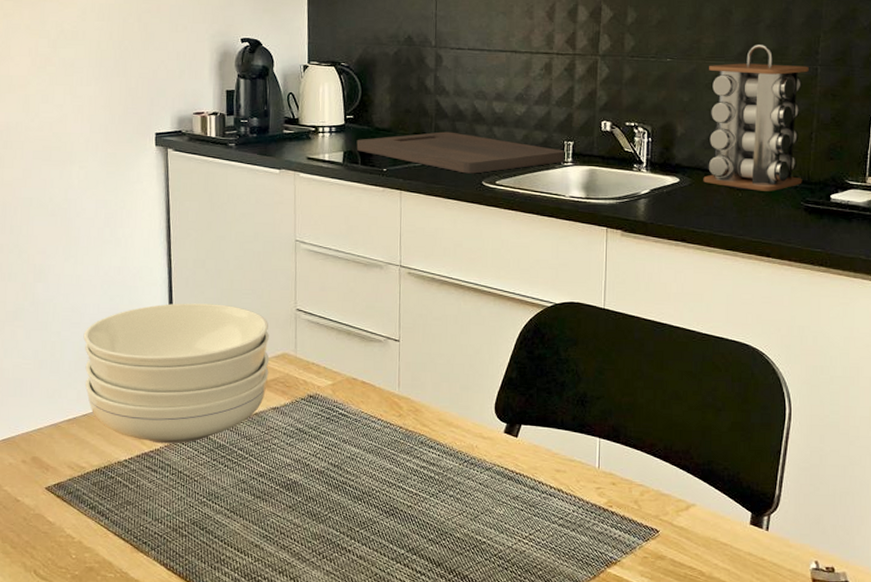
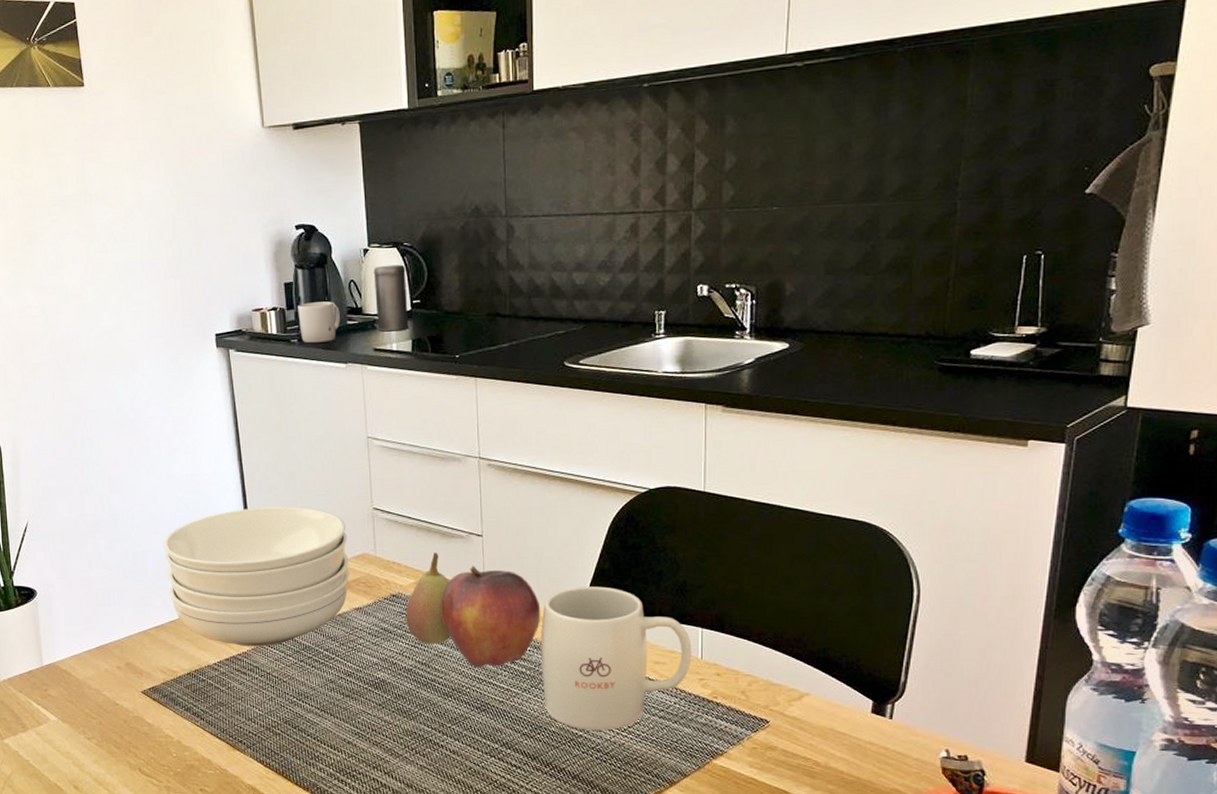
mug: none [237,110,277,149] -> present [298,301,340,344]
canister: none [311,81,342,143] -> present [373,264,410,332]
fruit: none [321,355,365,447] -> present [405,552,451,644]
fruit: none [355,370,451,471] -> present [440,566,541,667]
cutting board: present [356,131,564,174] -> none [425,309,655,355]
mug: none [449,394,590,538] -> present [540,586,692,731]
spice rack: present [703,43,809,191] -> none [817,179,946,352]

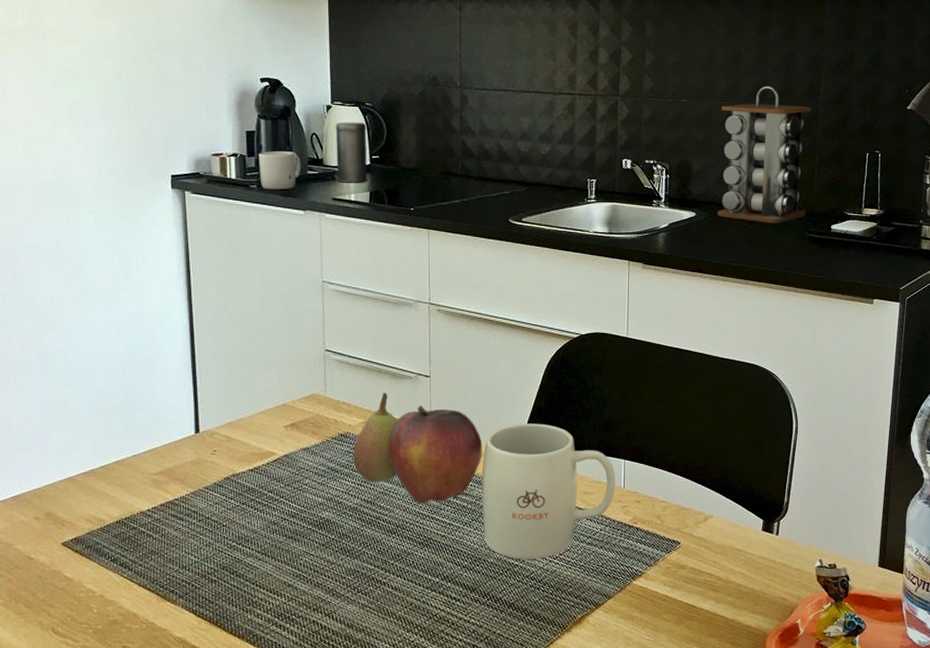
bowl: present [163,506,350,647] -> none [98,347,298,491]
spice rack: none [817,179,946,352] -> present [717,85,811,223]

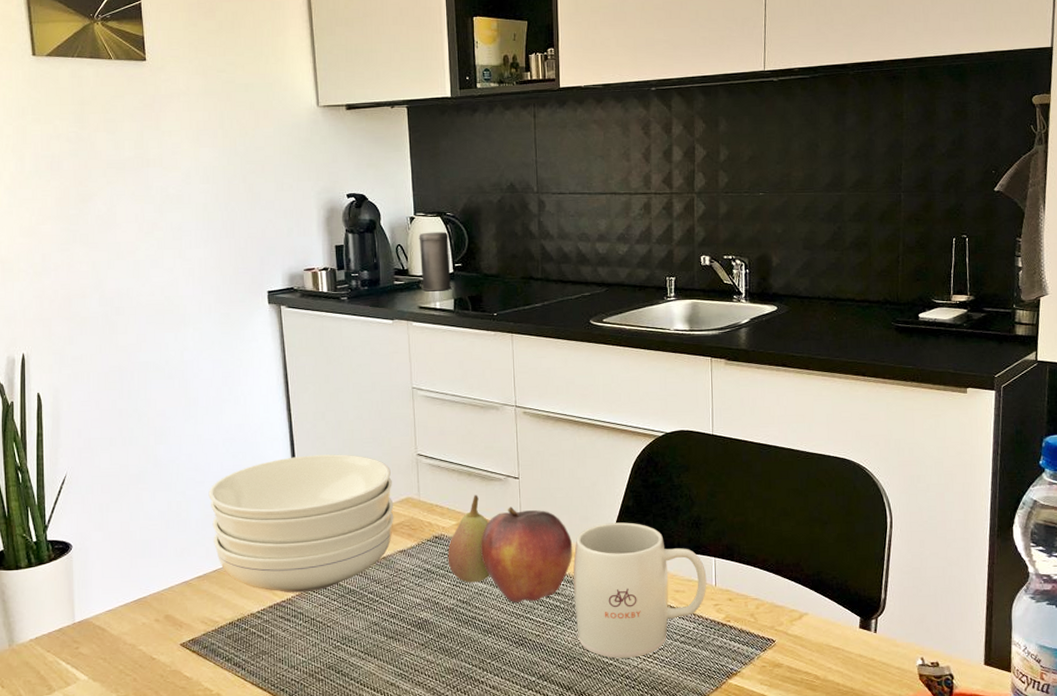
bowl: none [98,347,298,491] -> present [208,454,394,593]
mug: present [258,151,300,191] -> none [348,263,387,302]
spice rack: present [717,85,811,223] -> none [799,174,893,315]

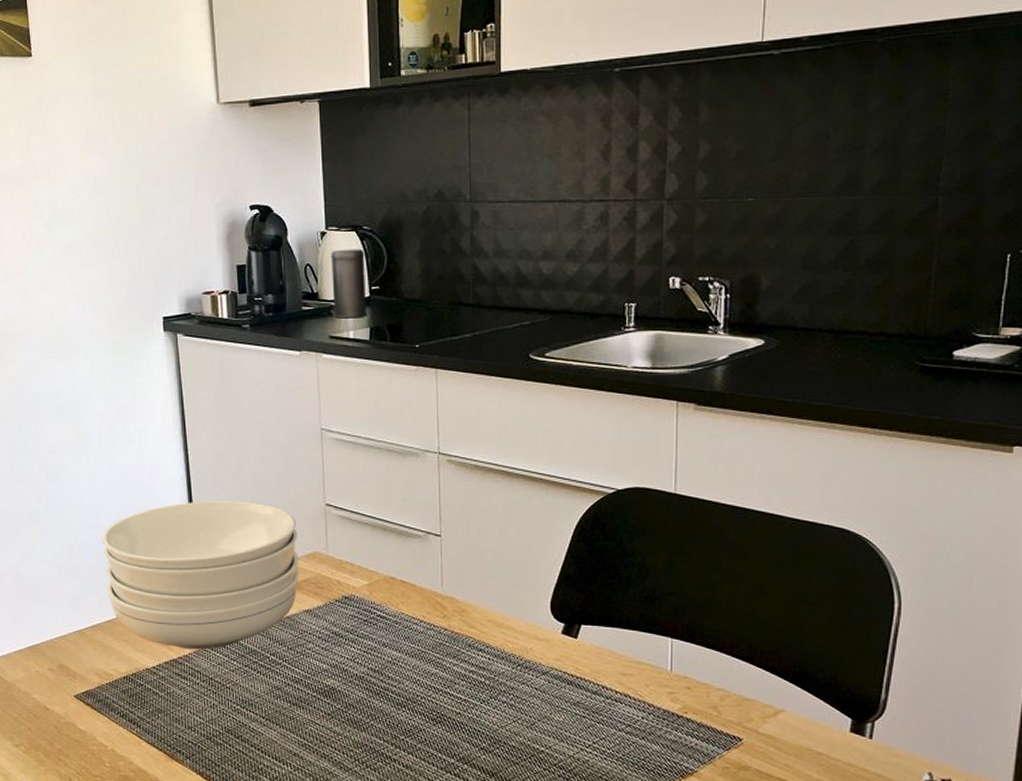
fruit: present [447,495,490,583] -> none [358,552,405,651]
fruit: present [480,506,573,603] -> none [395,567,502,676]
mug: present [573,522,707,659] -> none [500,591,661,746]

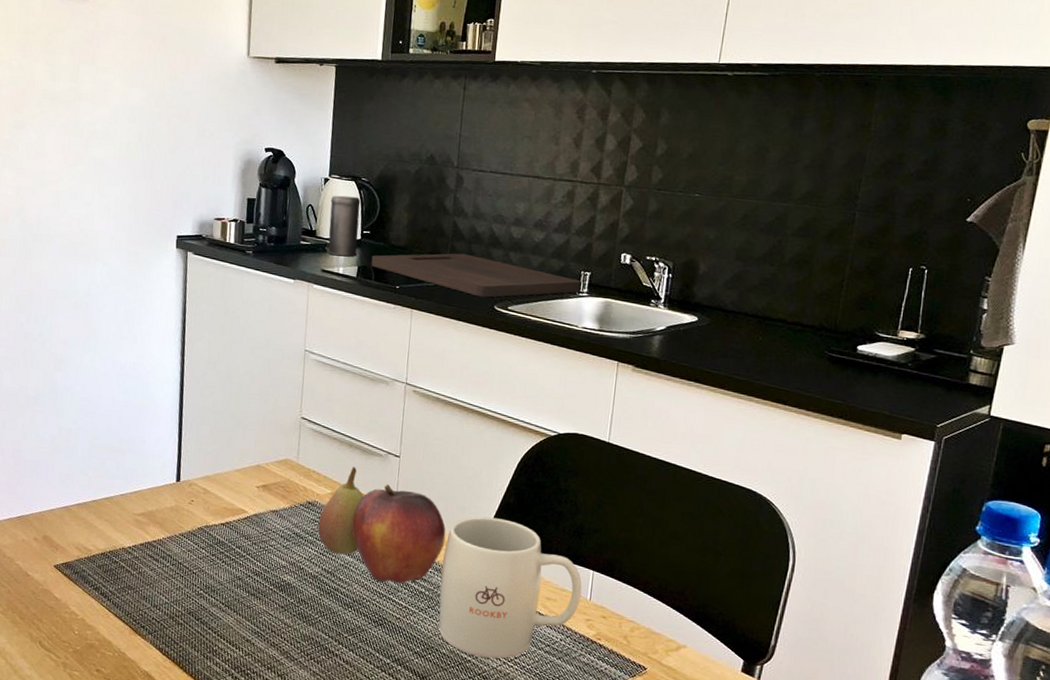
bowl: present [101,501,299,650] -> none [96,402,273,537]
fruit: none [358,552,405,651] -> present [318,467,364,555]
cutting board: none [384,299,625,346] -> present [371,253,580,298]
fruit: none [395,567,502,676] -> present [351,484,446,584]
mug: none [500,591,661,746] -> present [438,516,582,659]

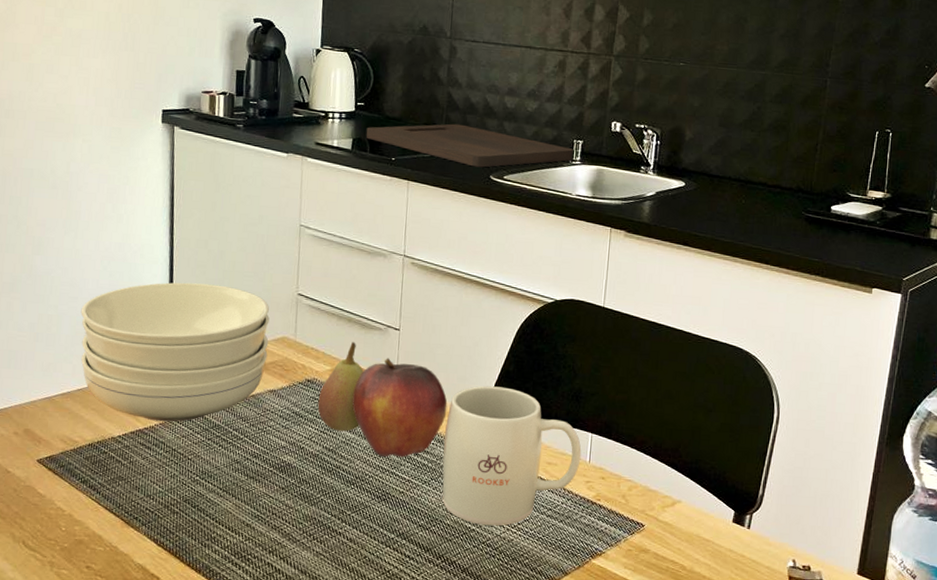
bowl: none [96,402,273,537] -> present [81,282,270,422]
canister: present [327,195,361,257] -> none [321,66,354,129]

